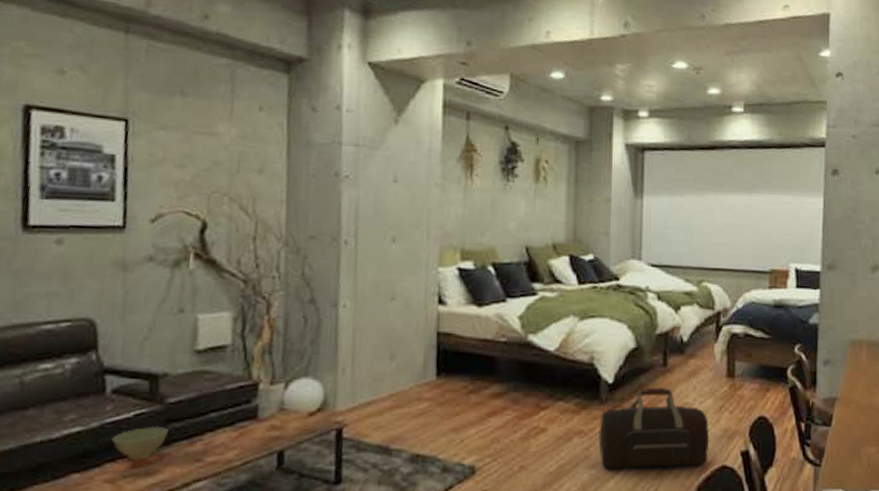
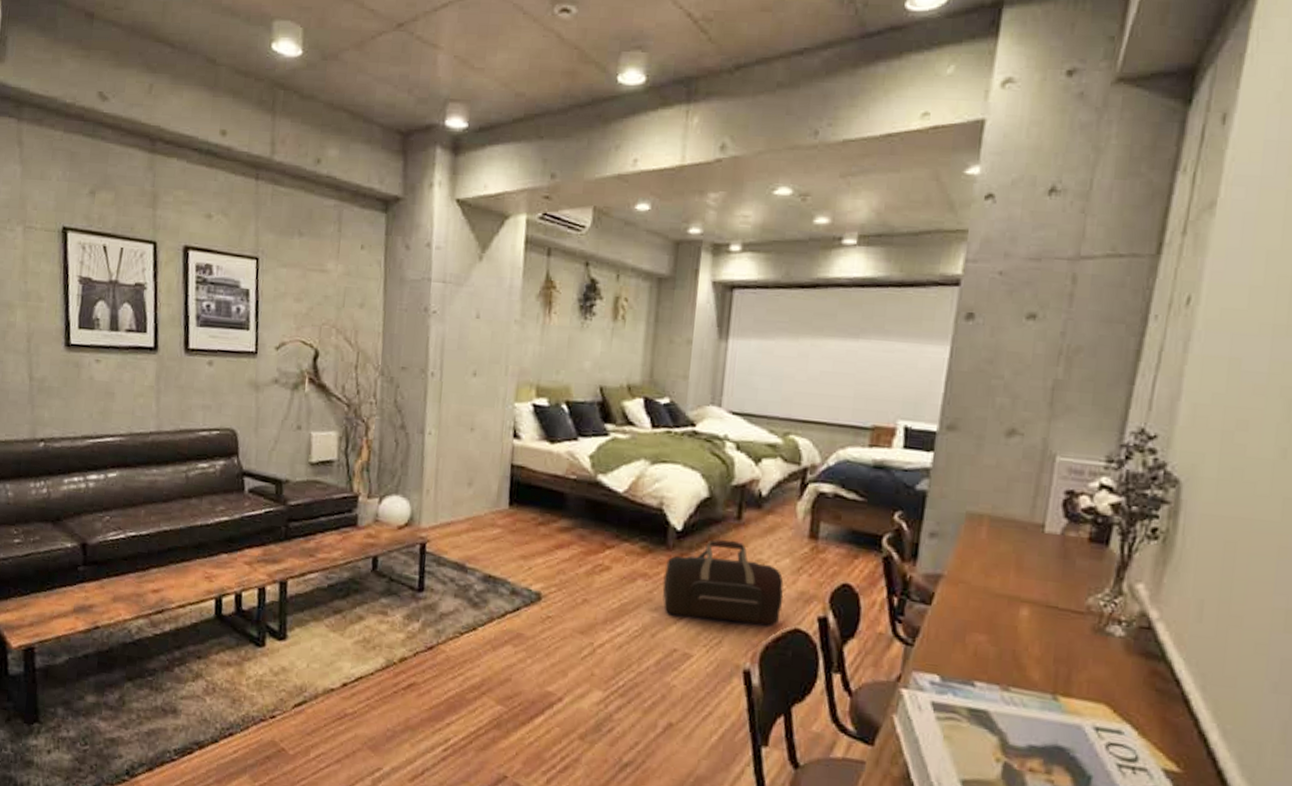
bowl: present [111,427,169,460] -> none [249,523,290,550]

